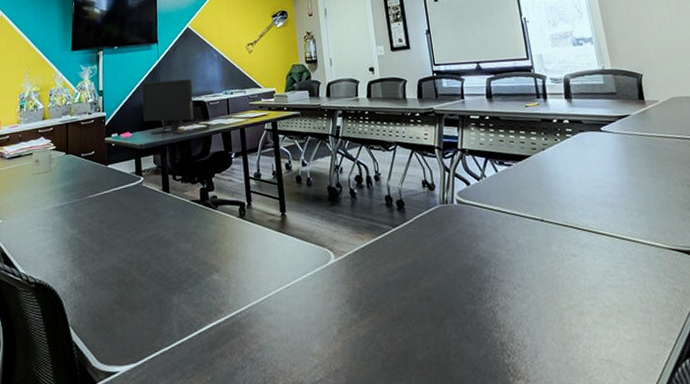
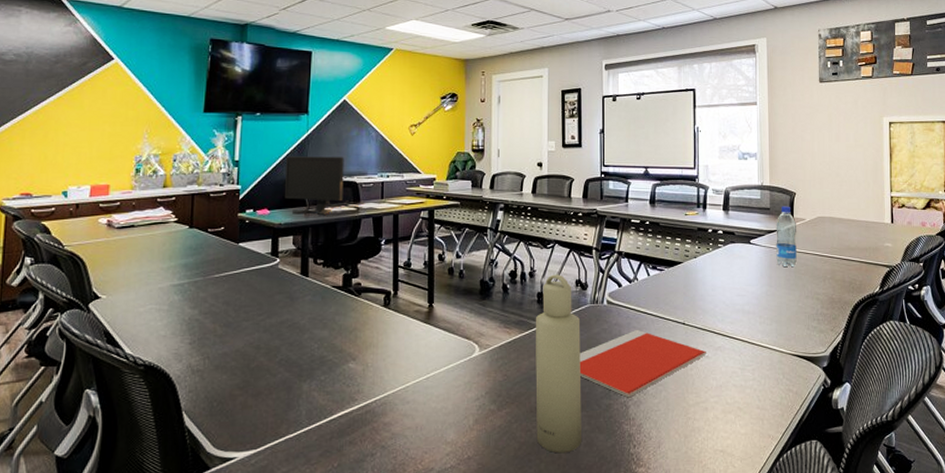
mug: present [32,149,58,174] -> none [146,221,179,248]
bottle: none [386,176,451,365] -> present [535,274,582,454]
notebook: none [436,228,573,303] -> present [579,329,706,398]
bottle: none [625,88,657,154] -> present [776,206,797,268]

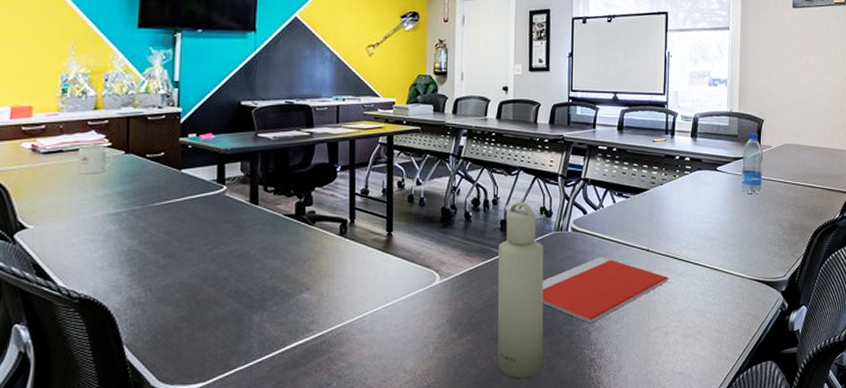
mug: none [146,221,179,248] -> present [77,146,114,174]
computer monitor: present [285,156,364,216] -> none [231,77,318,141]

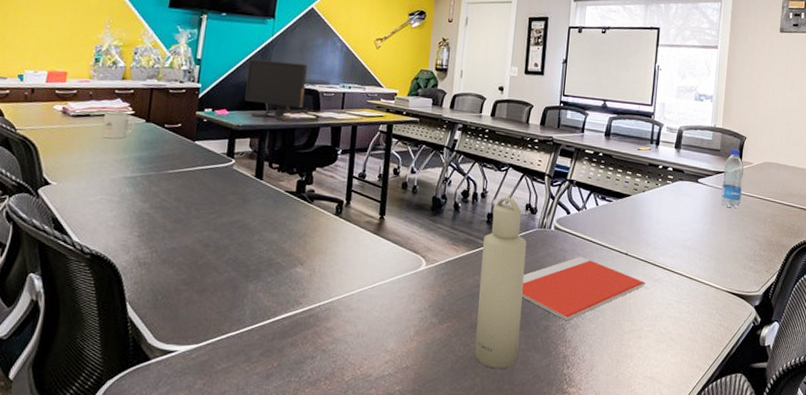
computer monitor: none [231,77,318,141] -> present [245,59,324,121]

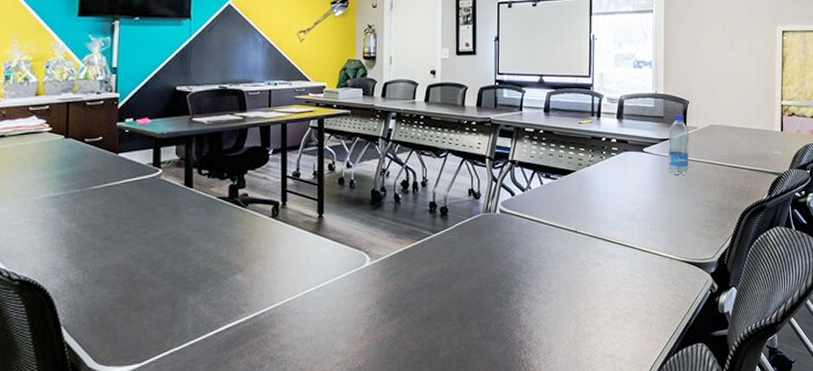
mug: present [101,112,136,139] -> none [19,131,54,159]
computer monitor: present [245,59,324,121] -> none [167,63,250,125]
bottle: present [474,197,527,369] -> none [427,183,473,361]
notebook: present [521,256,645,321] -> none [471,237,597,306]

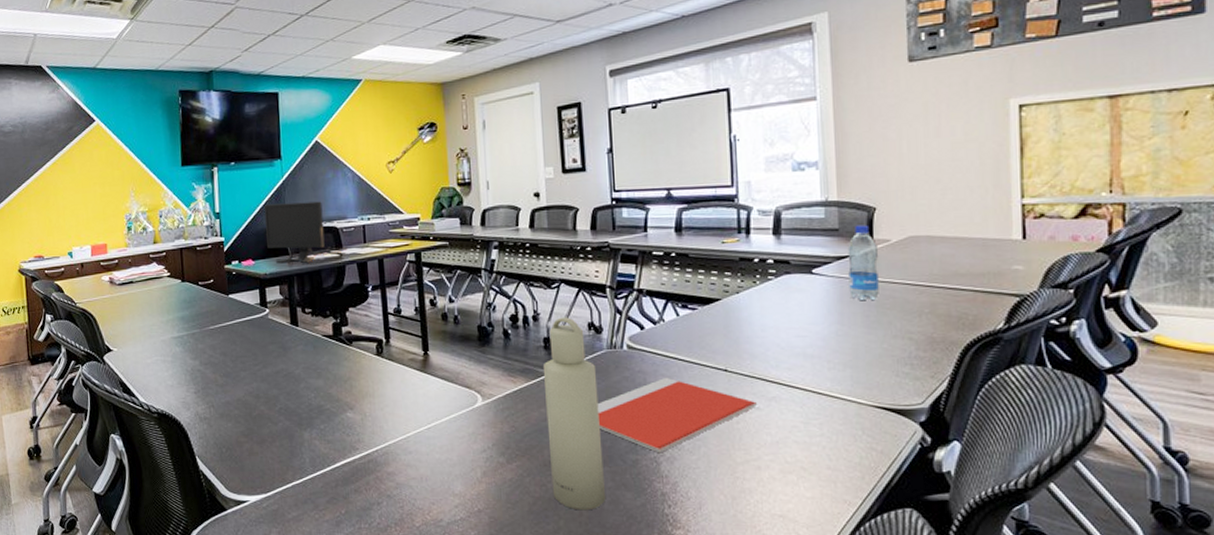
computer monitor: none [167,63,250,125] -> present [264,201,346,264]
bottle: none [427,183,473,361] -> present [542,317,605,511]
notebook: none [471,237,597,306] -> present [597,377,757,453]

